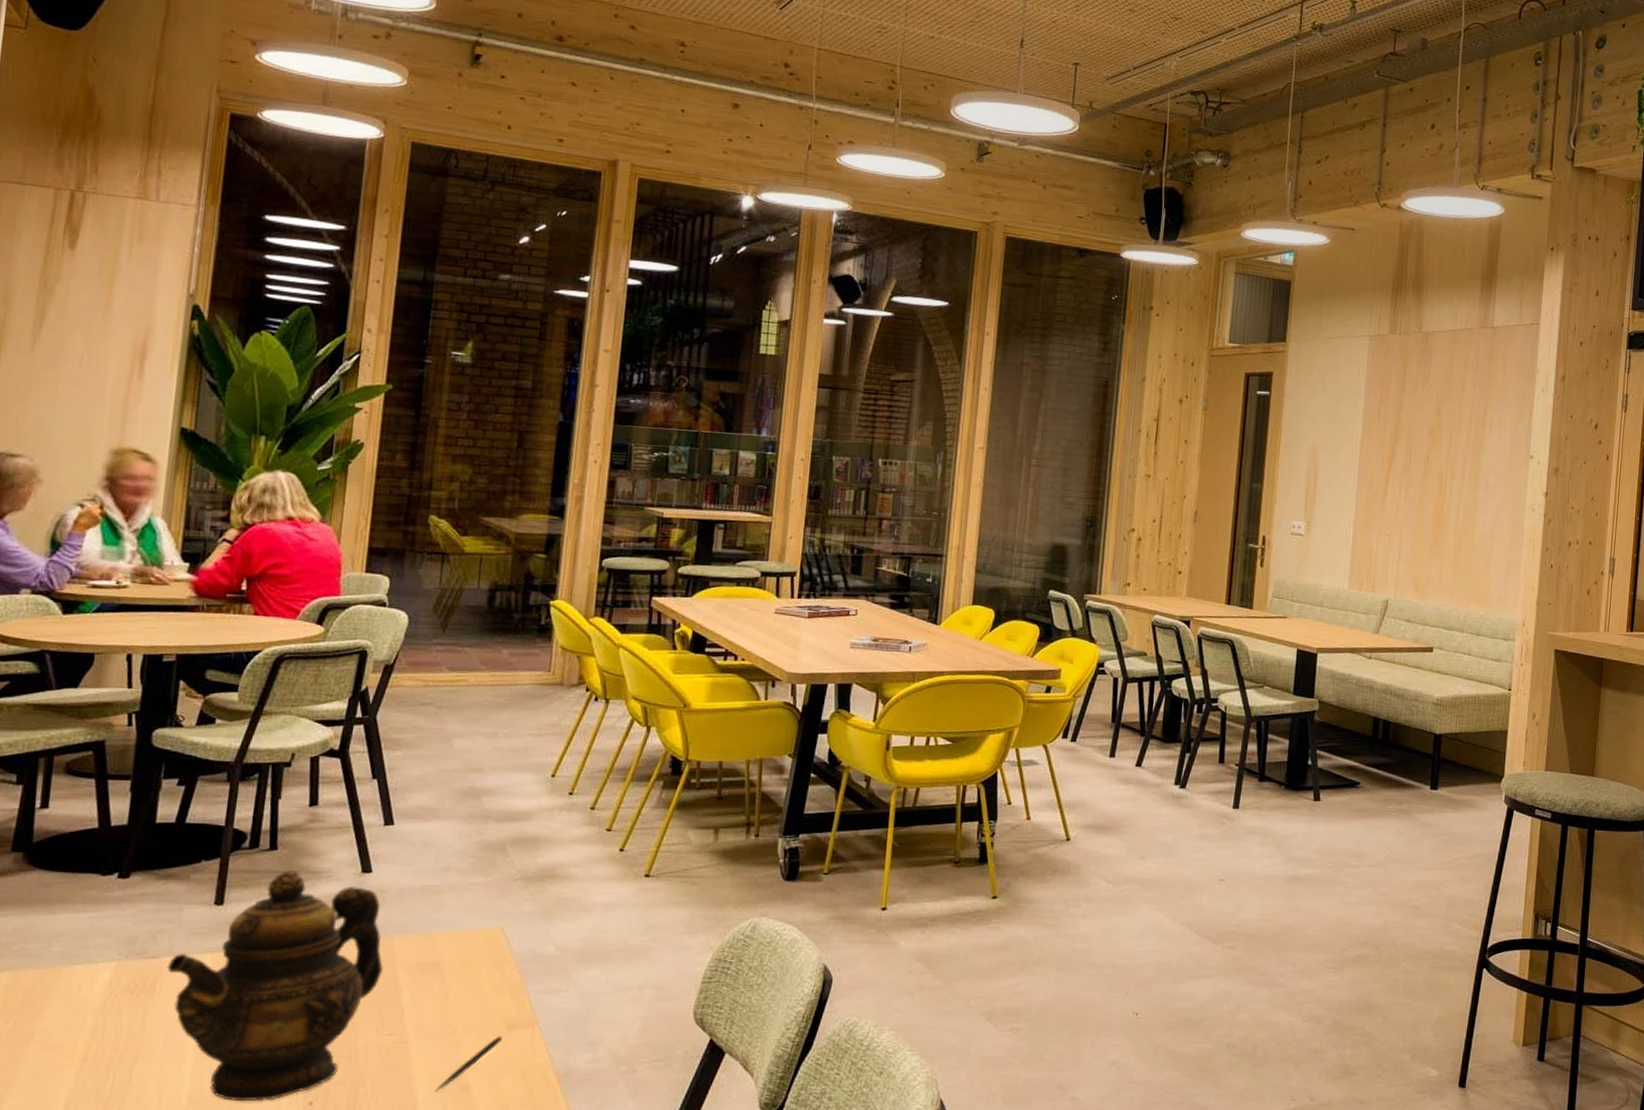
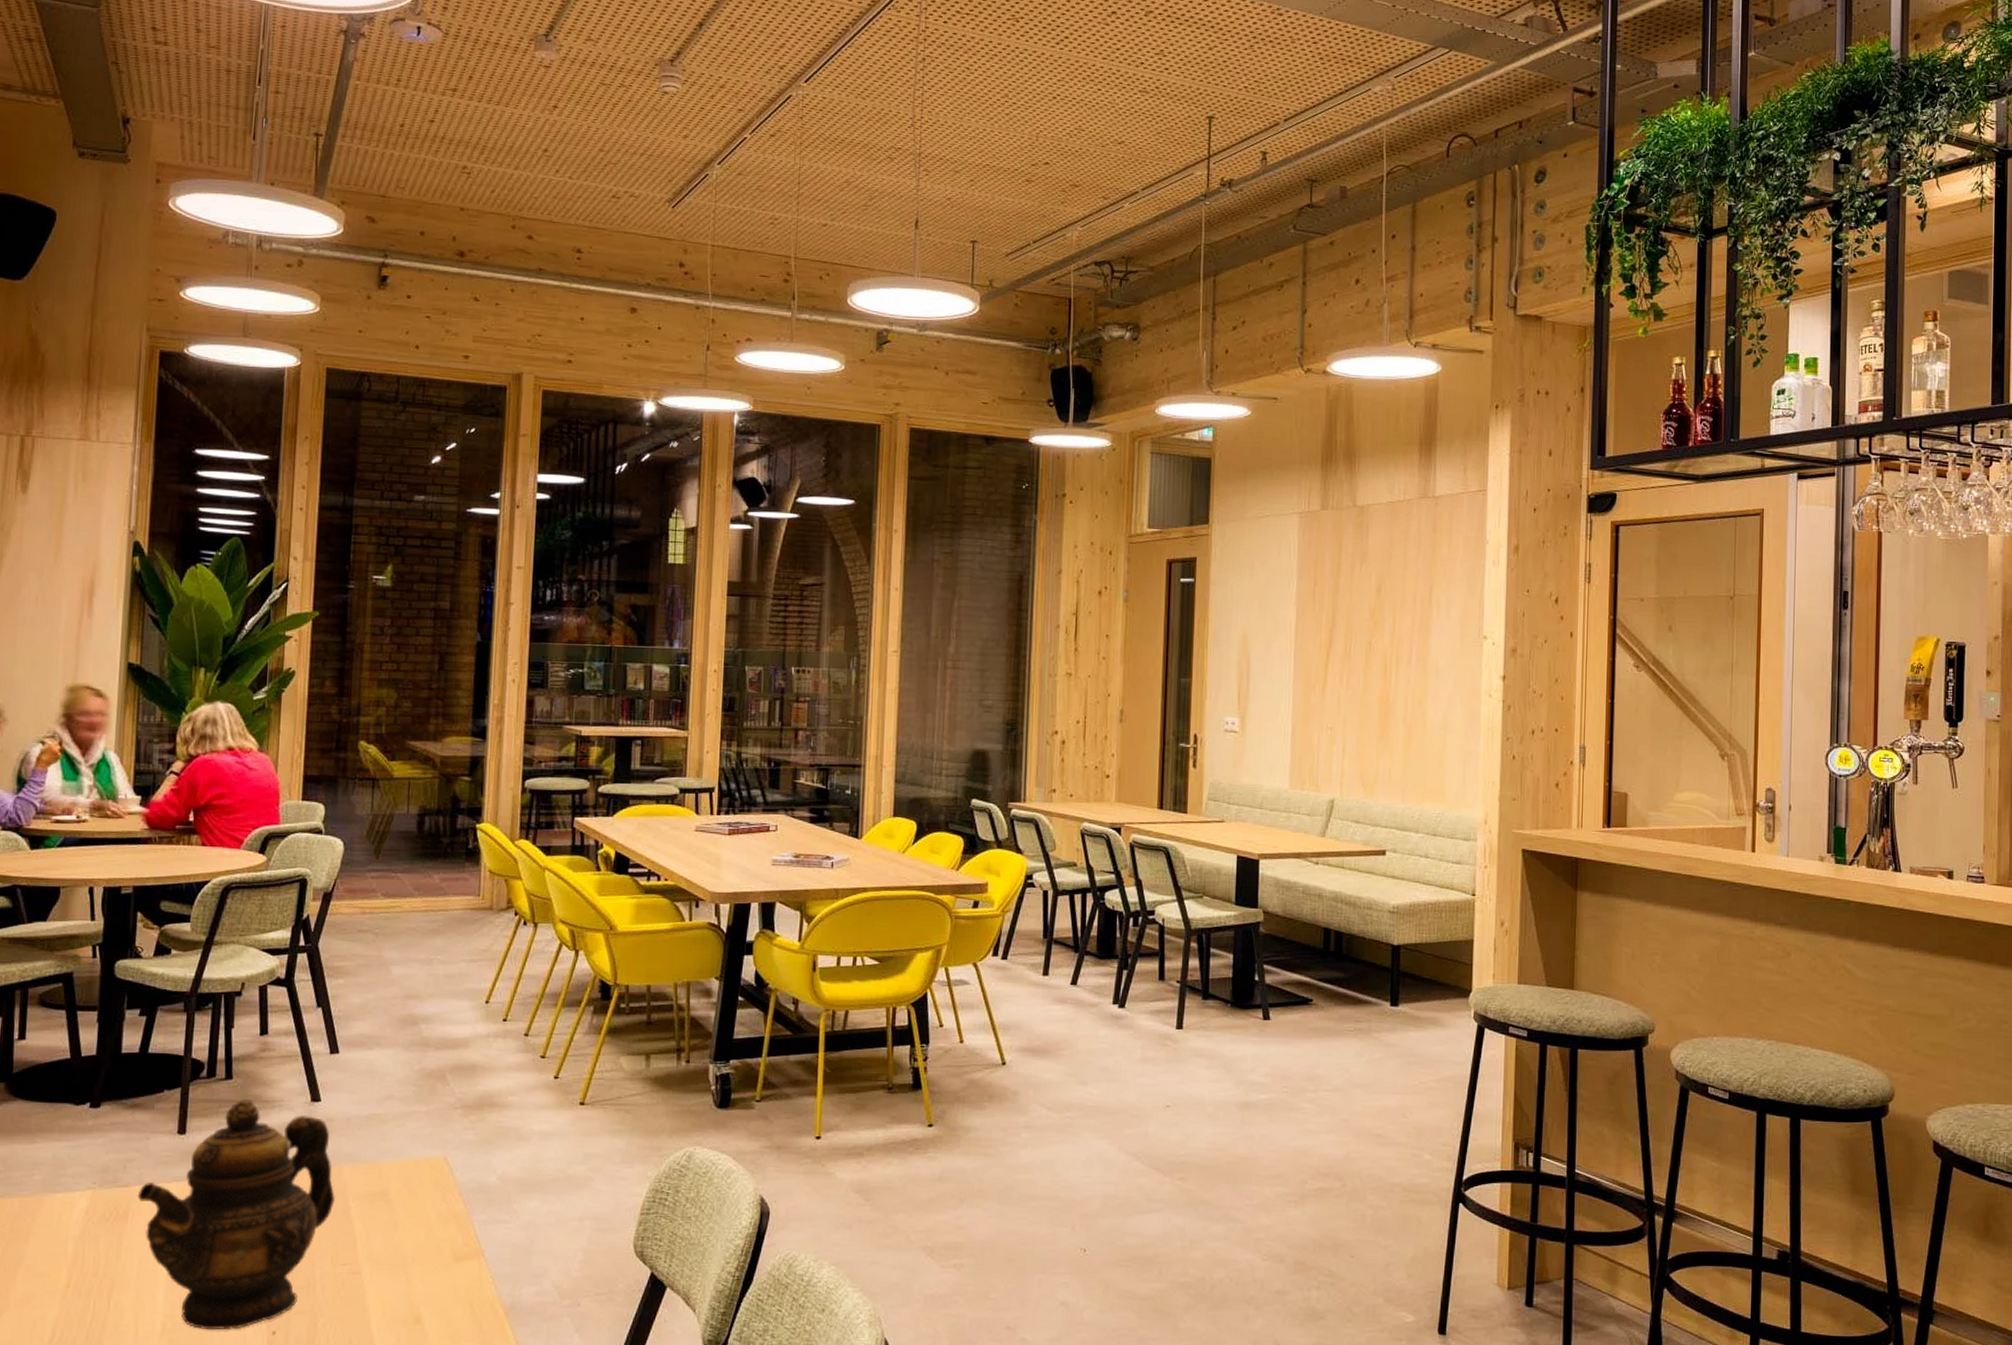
pen: present [435,1036,502,1092] -> none [389,1267,450,1323]

